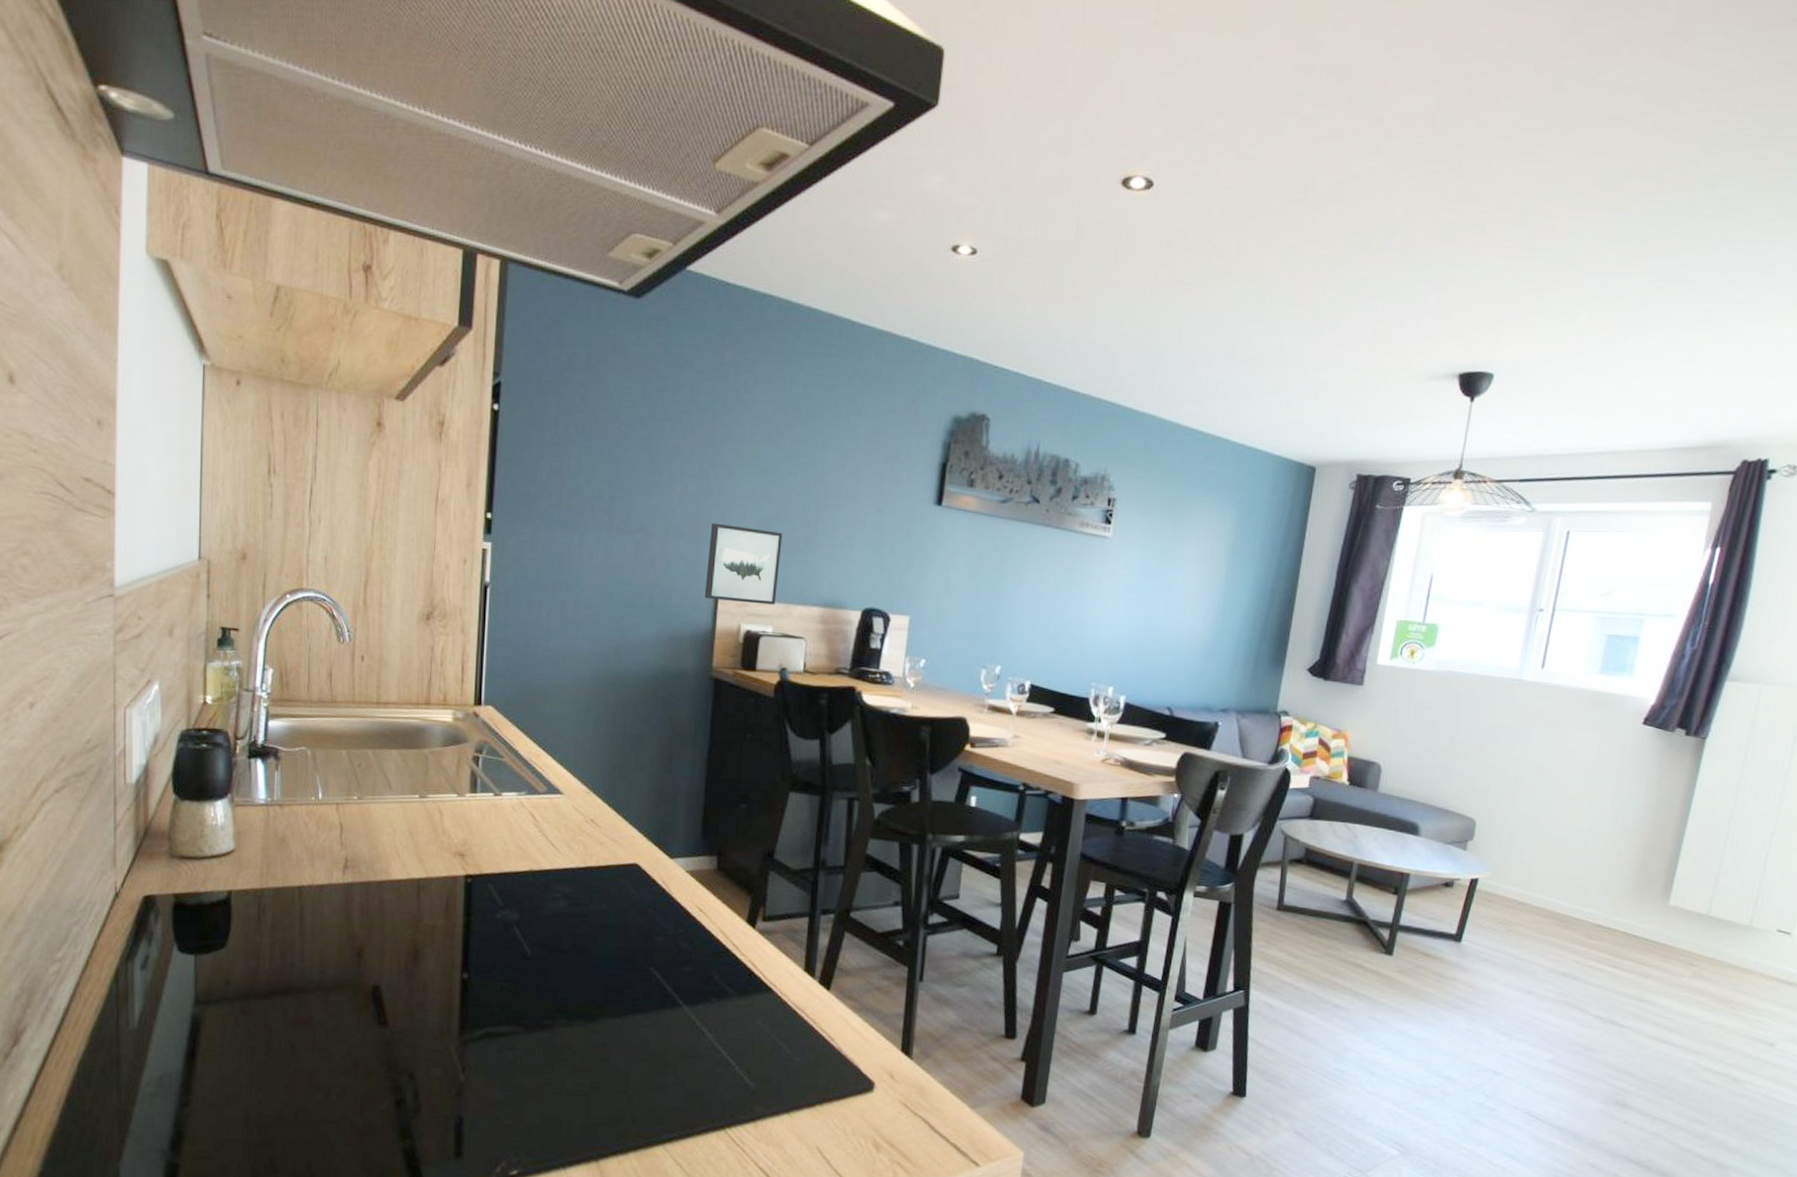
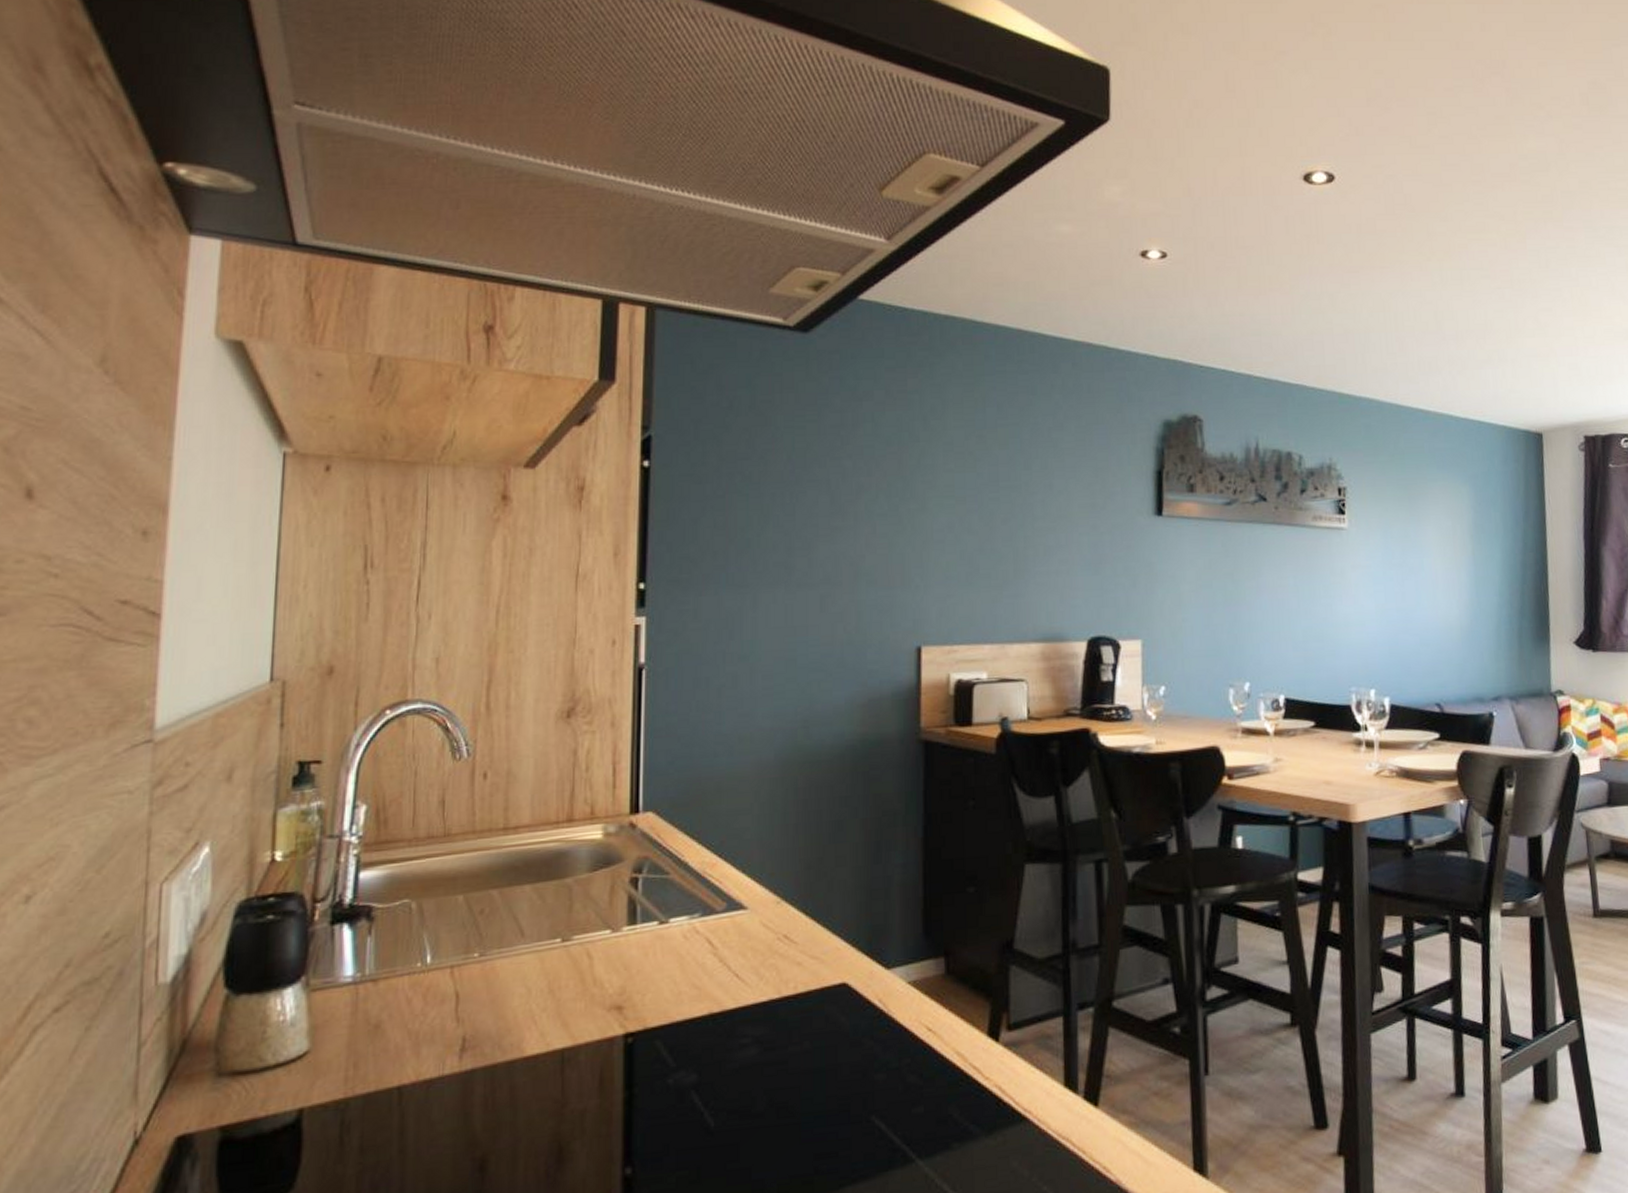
wall art: present [704,523,783,605] -> none [904,563,990,650]

